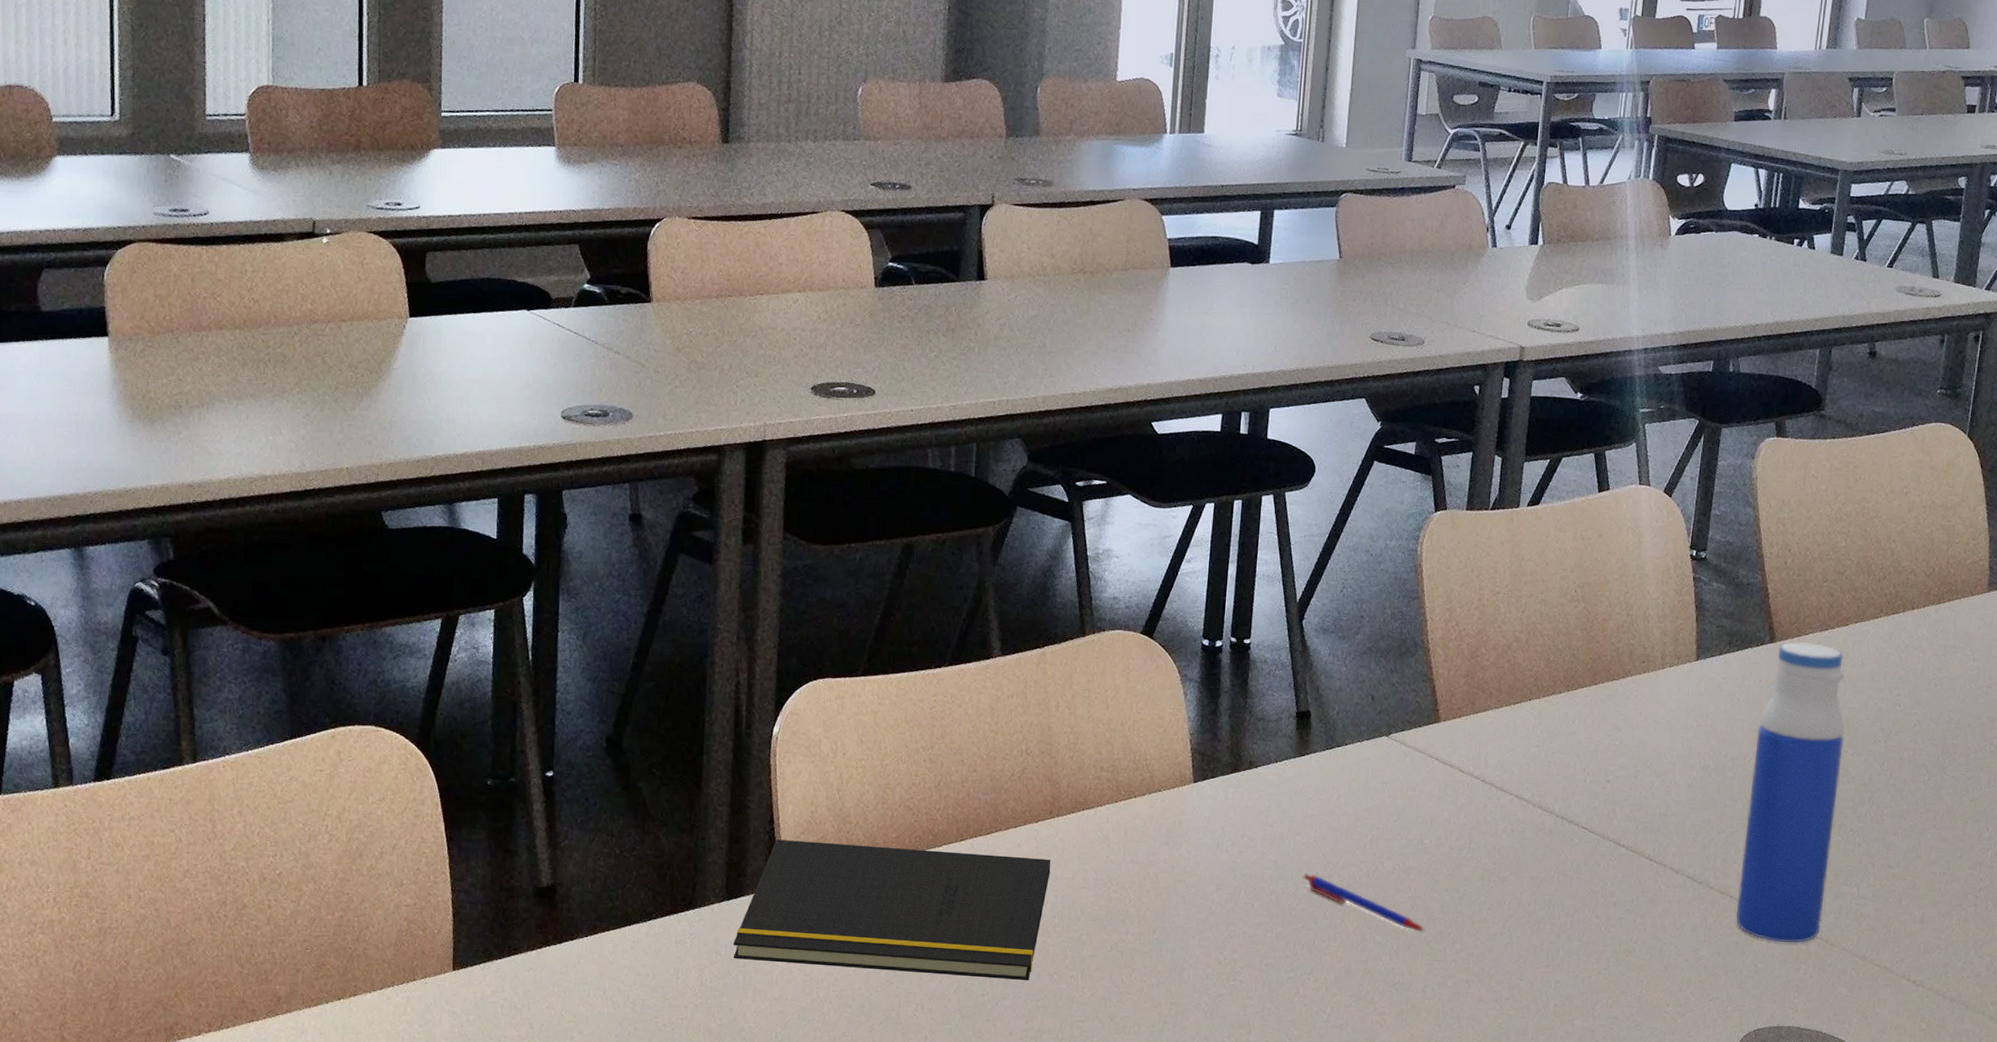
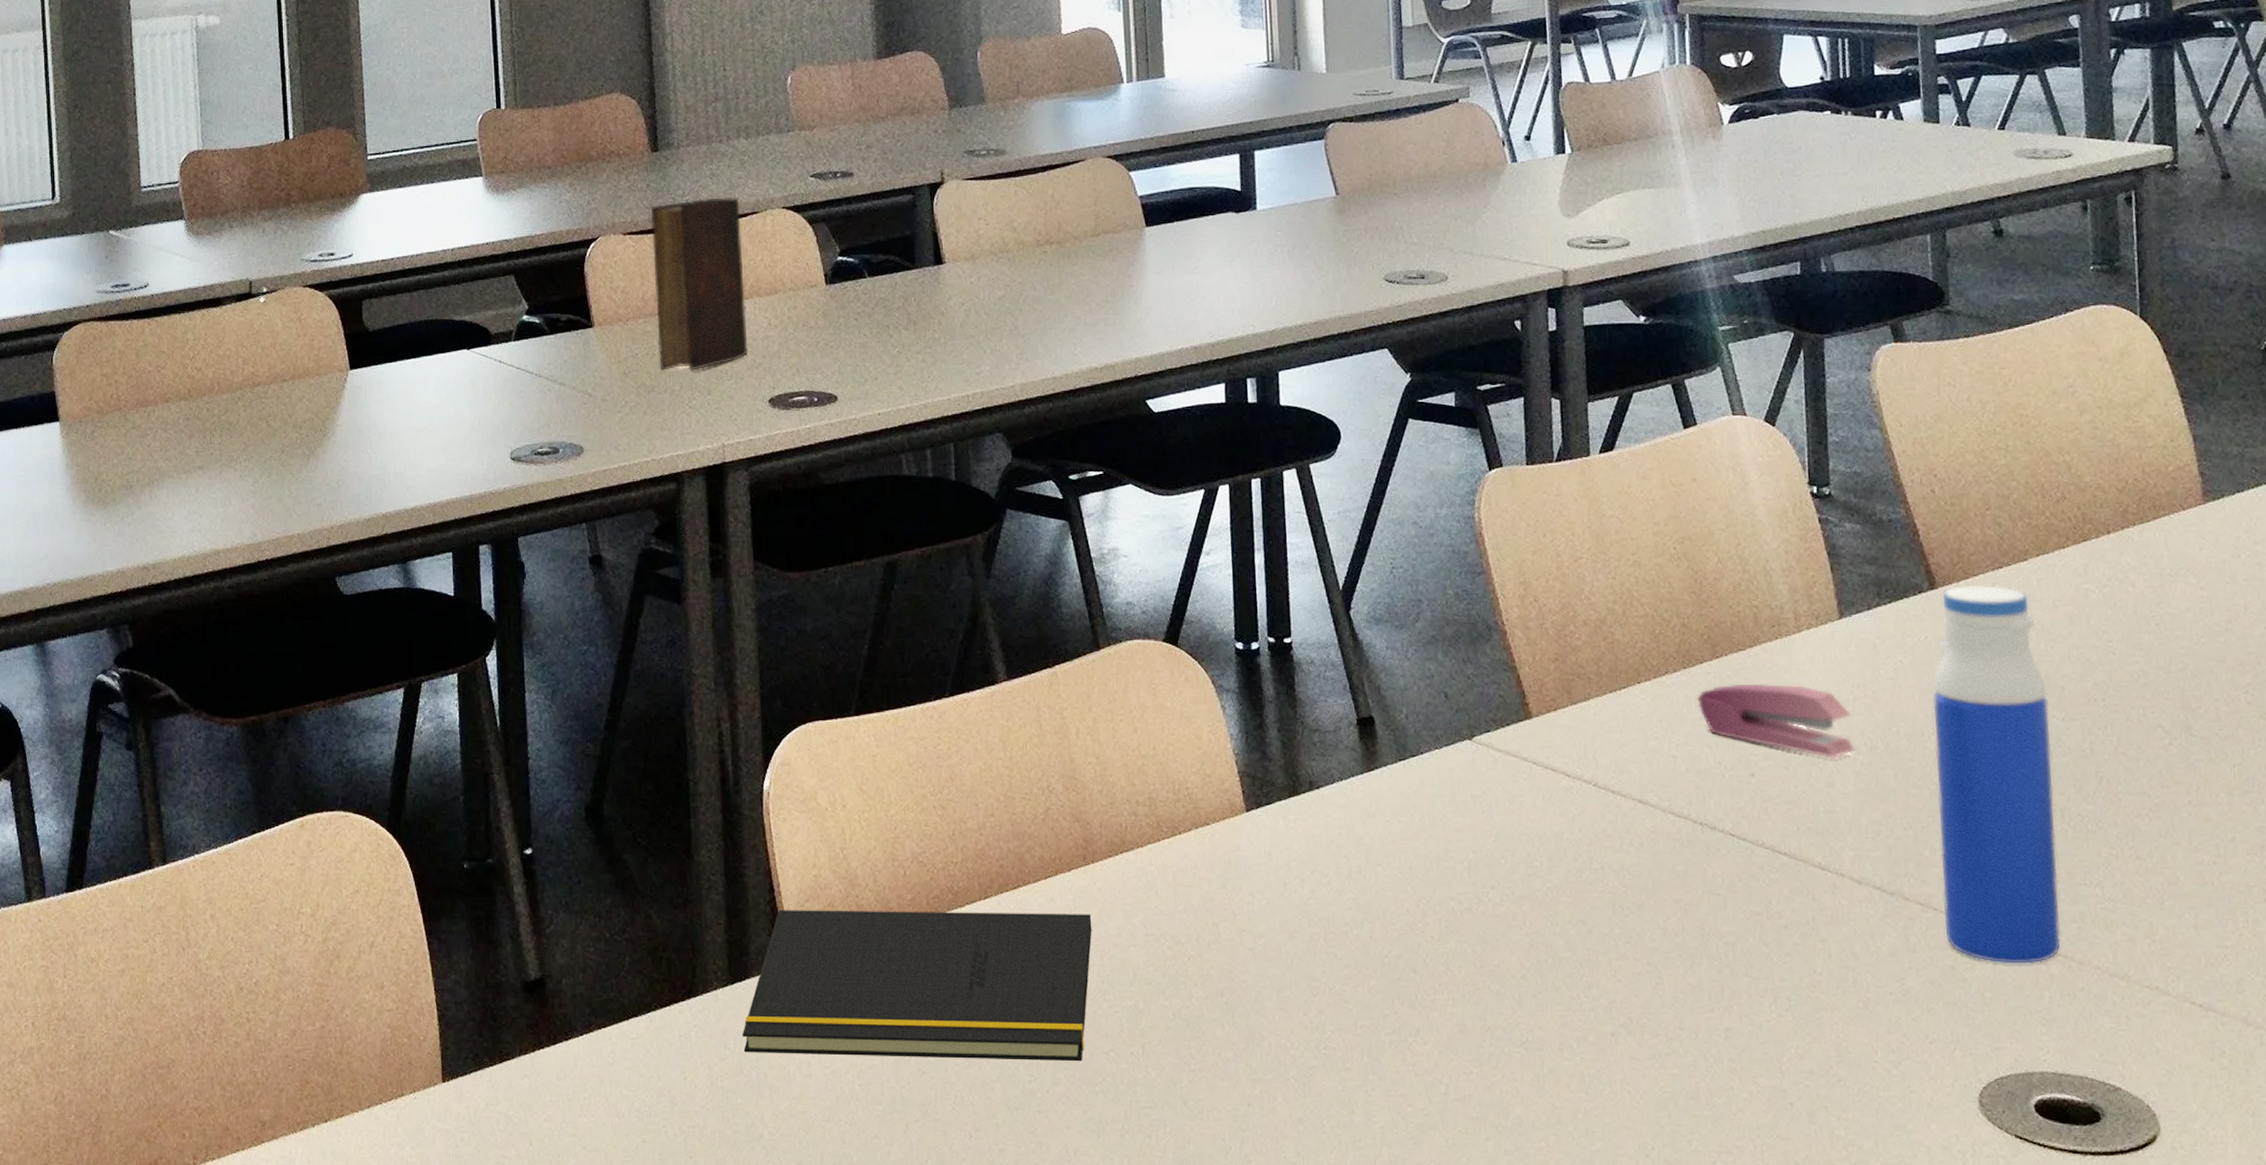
bible: none [712,193,801,354] -> present [651,197,747,371]
pen: present [1303,873,1426,932] -> none [1392,911,1553,976]
stapler: none [1574,706,1693,773] -> present [1697,683,1855,759]

